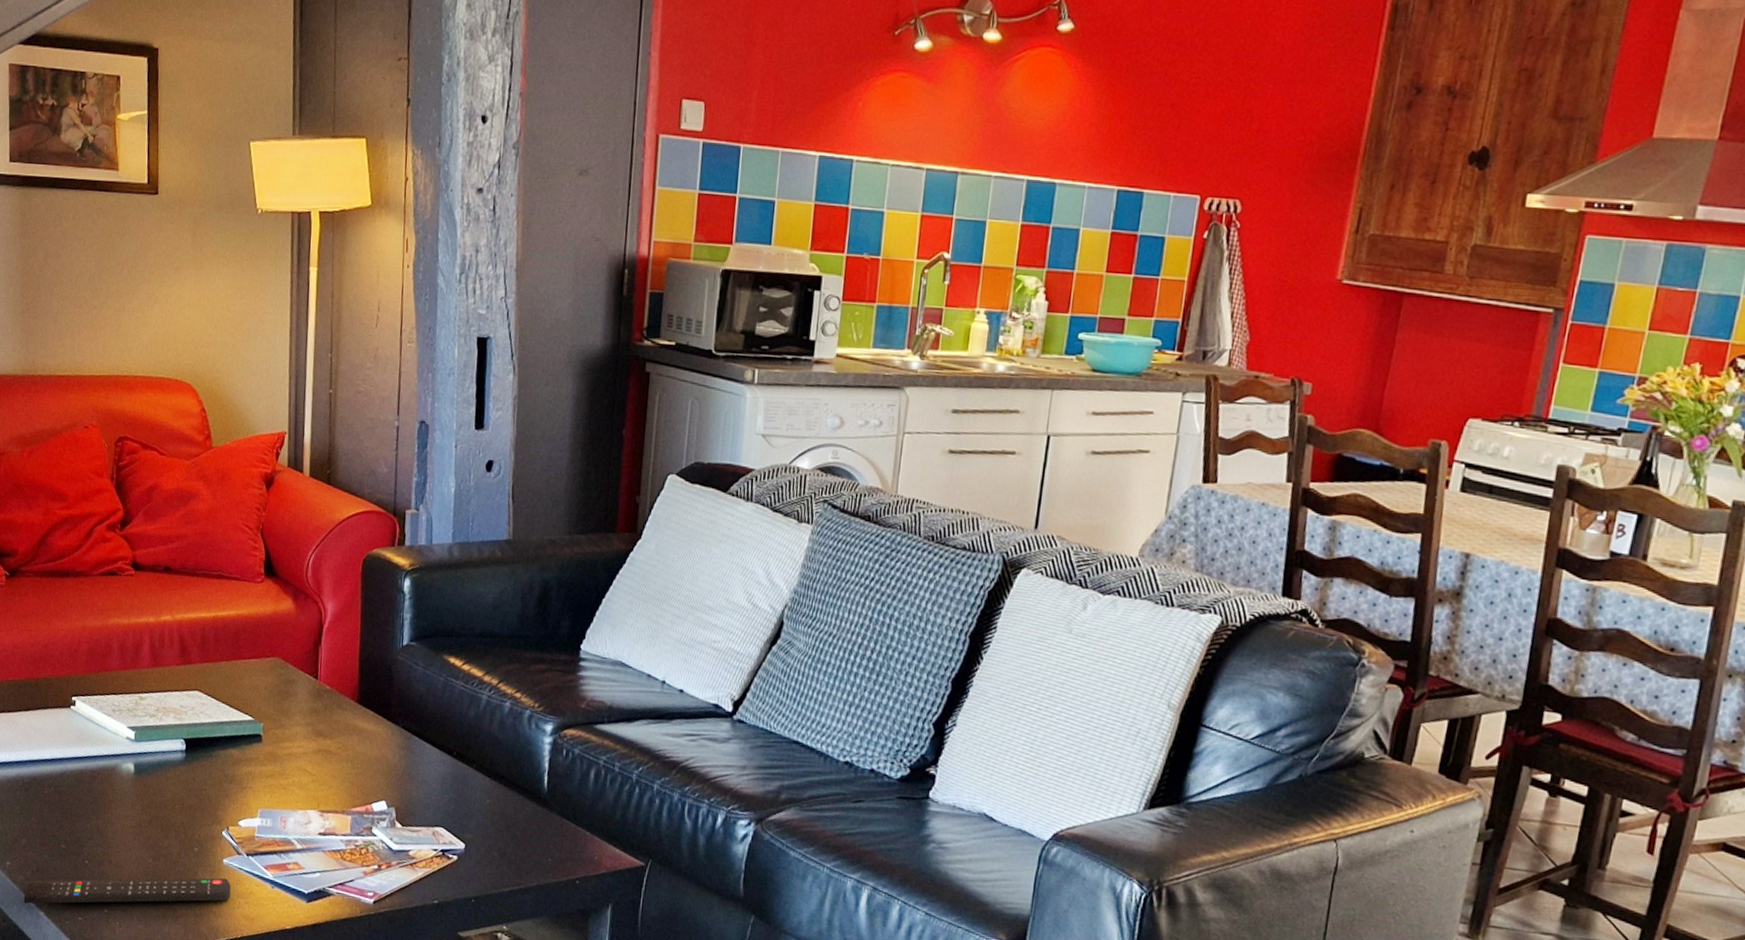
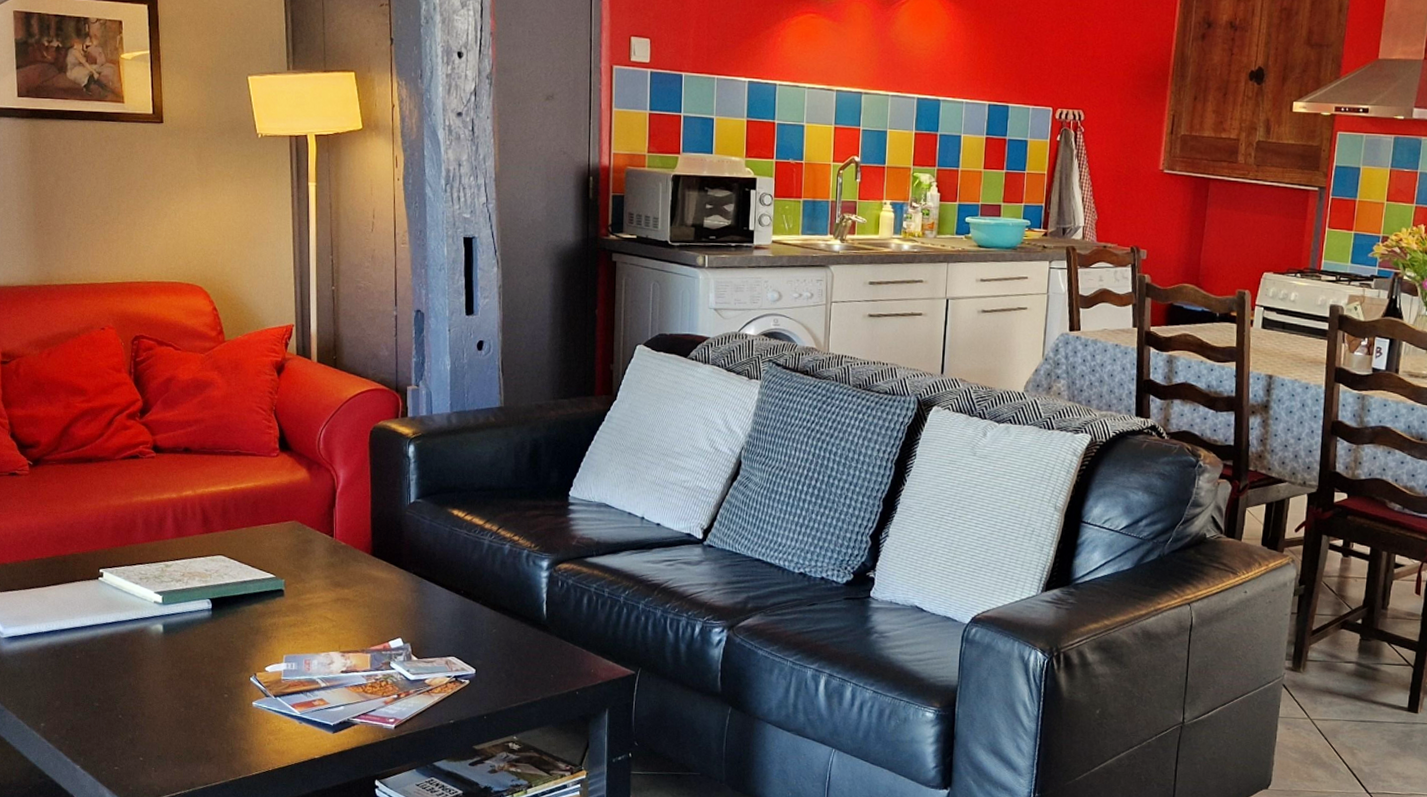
remote control: present [23,878,231,904] -> none [59,718,261,760]

